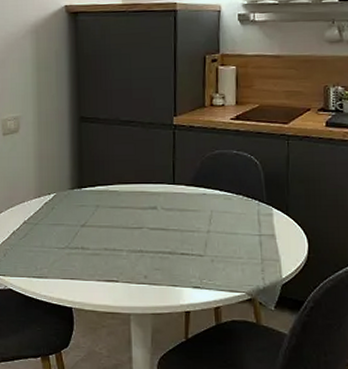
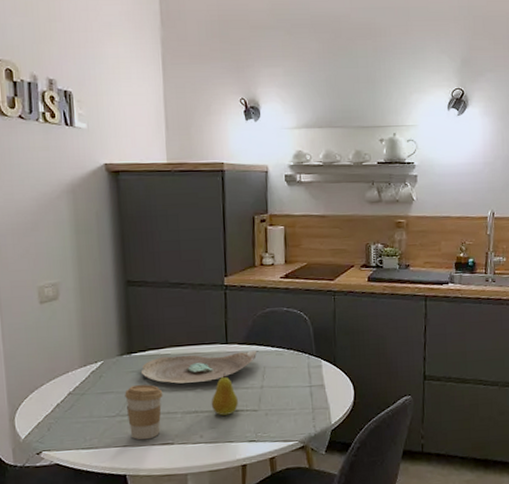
coffee cup: none [74,220,110,275] -> present [125,384,163,440]
decorative bowl: none [89,192,204,221] -> present [140,350,257,384]
fruit: none [156,213,183,258] -> present [211,372,238,416]

